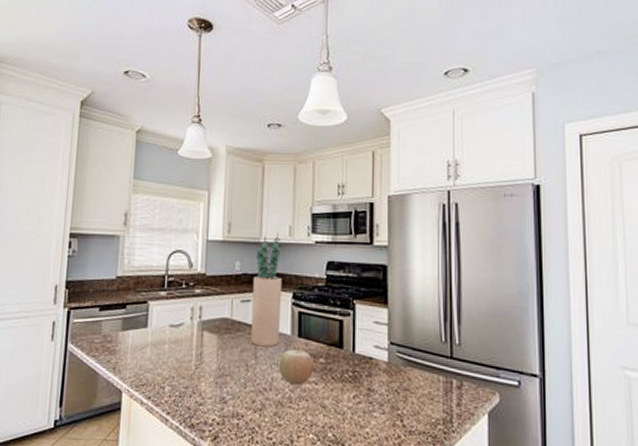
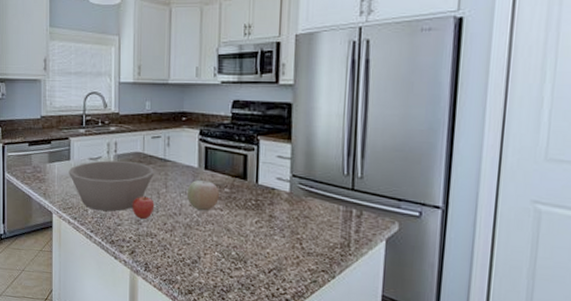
bowl: none [144,327,243,388] -> present [69,160,154,211]
fruit: none [216,369,242,398] -> present [132,196,155,220]
vase: present [250,232,283,347] -> none [161,73,190,178]

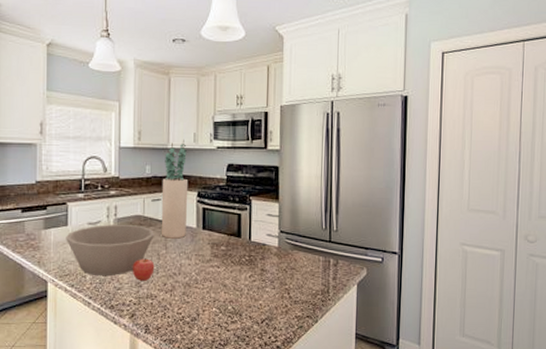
vase: none [161,73,190,178] -> present [161,139,189,239]
fruit: present [188,175,219,211] -> none [187,235,216,269]

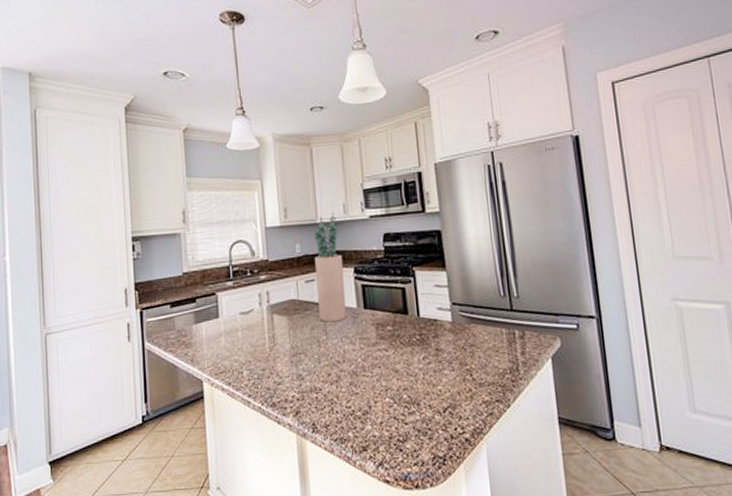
bowl: present [66,225,154,275] -> none [218,310,312,370]
fruit: present [132,258,155,282] -> none [291,347,316,374]

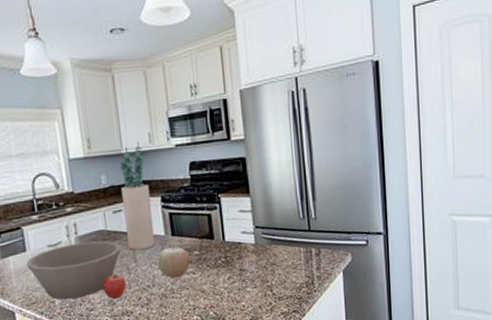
bowl: none [218,310,312,370] -> present [26,241,121,300]
fruit: none [291,347,316,374] -> present [102,274,127,300]
fruit: none [349,316,383,355] -> present [158,243,190,279]

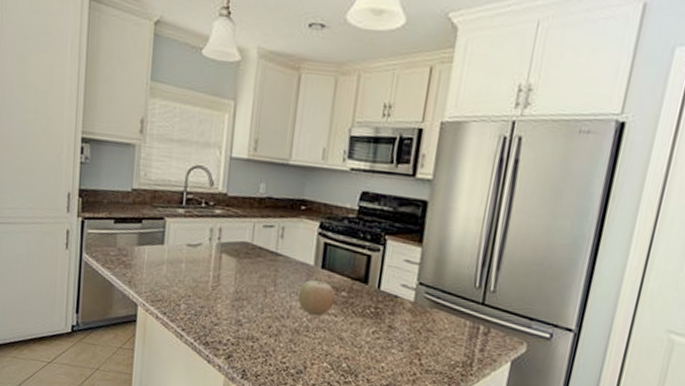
bowl: present [26,241,121,300] -> none [161,248,263,309]
fruit: present [102,274,127,300] -> none [233,293,260,321]
vase: present [120,141,155,251] -> none [270,154,313,276]

